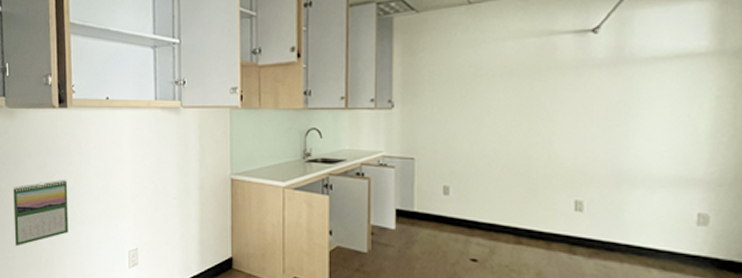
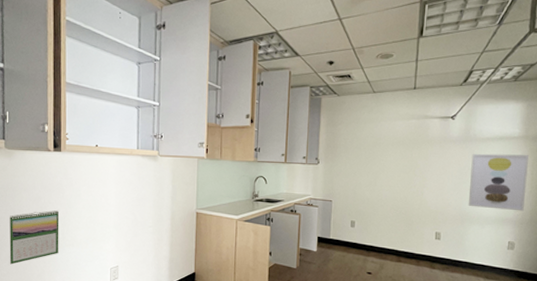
wall art: none [626,79,726,167] -> present [468,153,528,211]

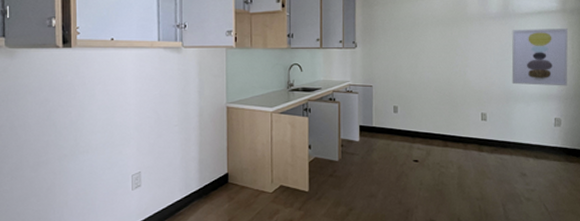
calendar: present [9,210,60,265] -> none [12,114,71,179]

